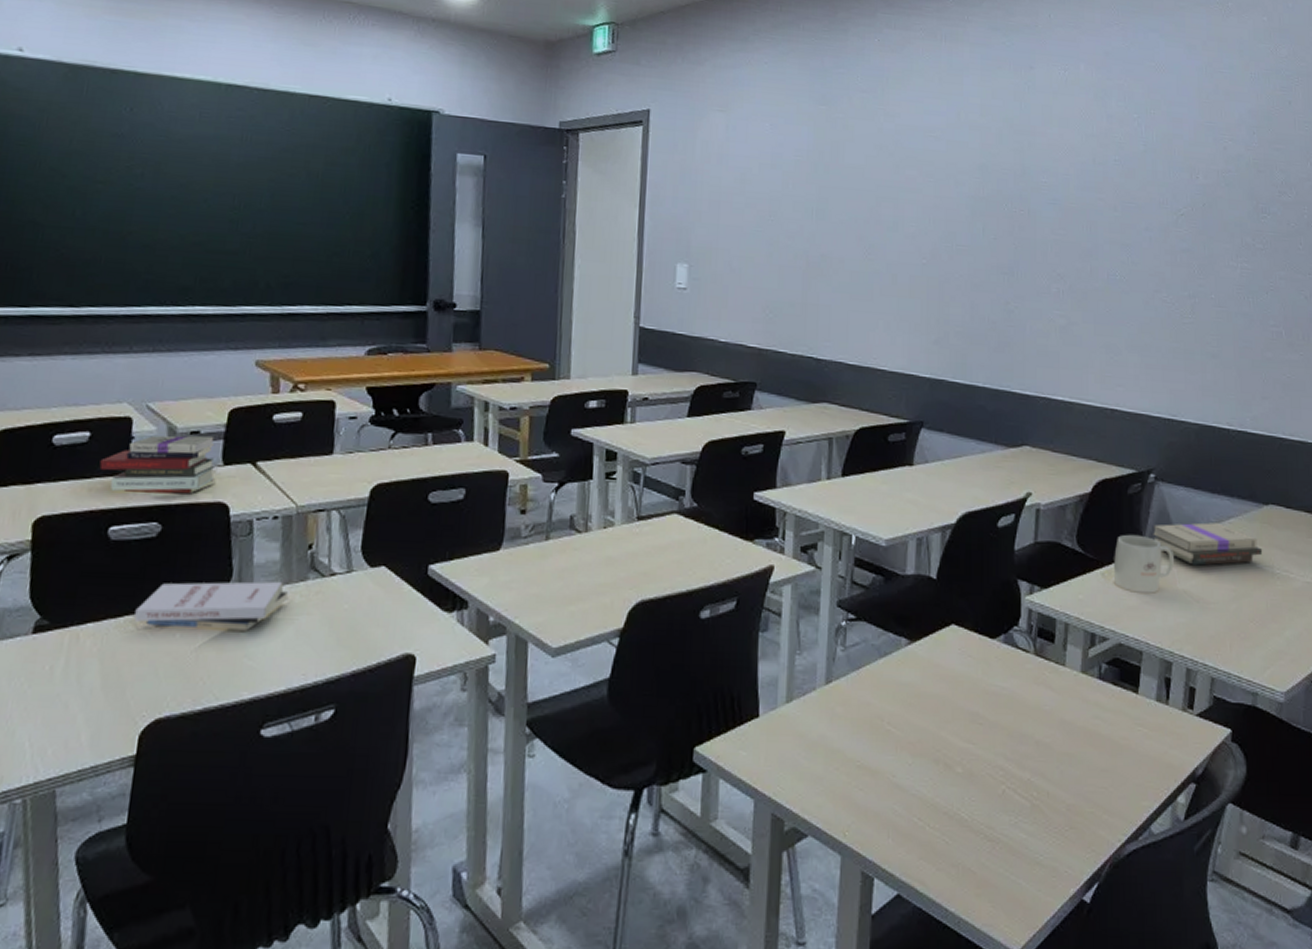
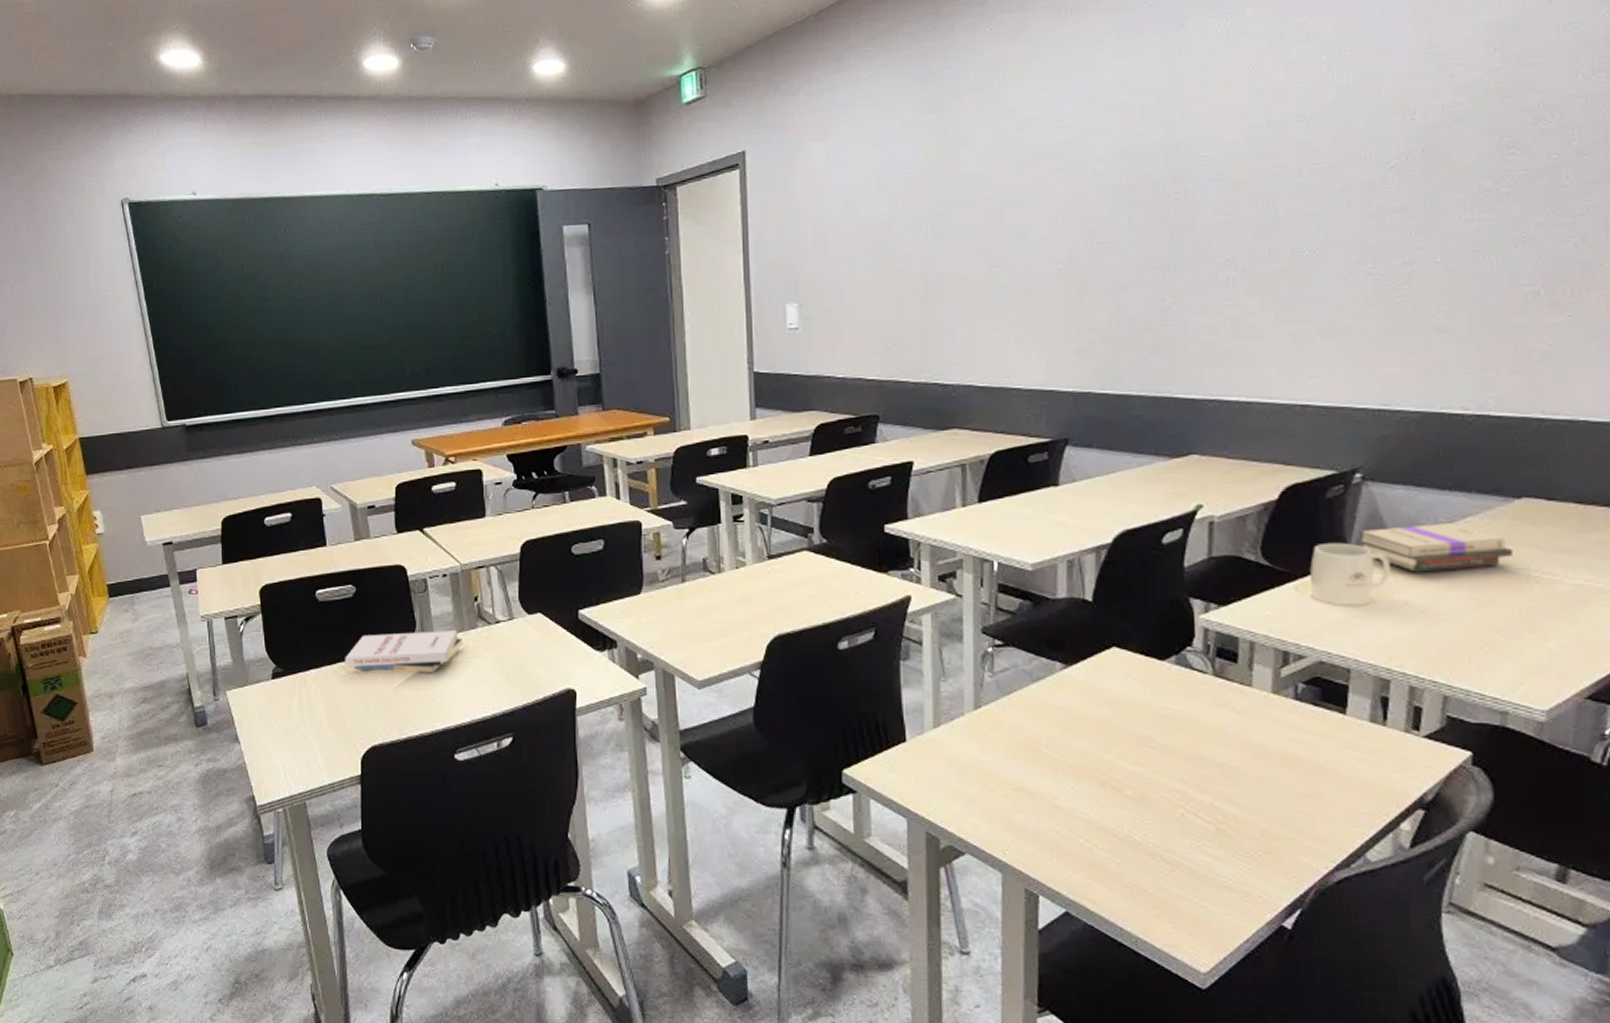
books: present [99,435,216,494] -> none [302,508,393,560]

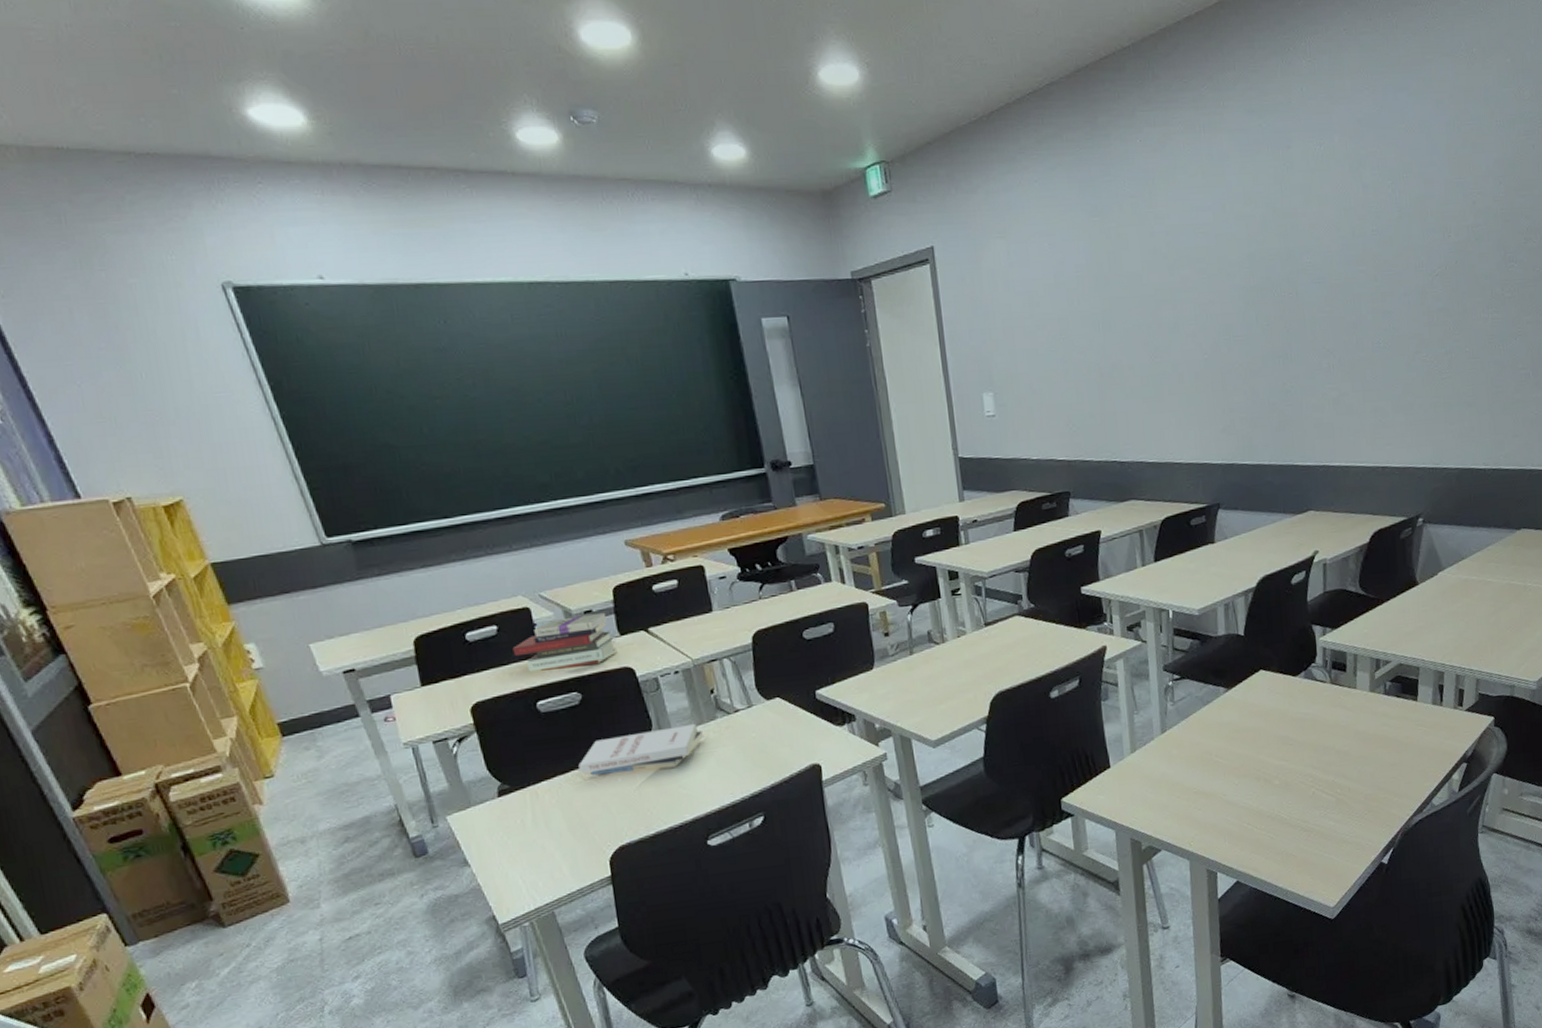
books: none [302,508,393,560] -> present [512,612,618,672]
mug: present [1310,542,1392,608] -> none [1391,572,1443,622]
books: present [1361,523,1514,573] -> none [1423,551,1517,591]

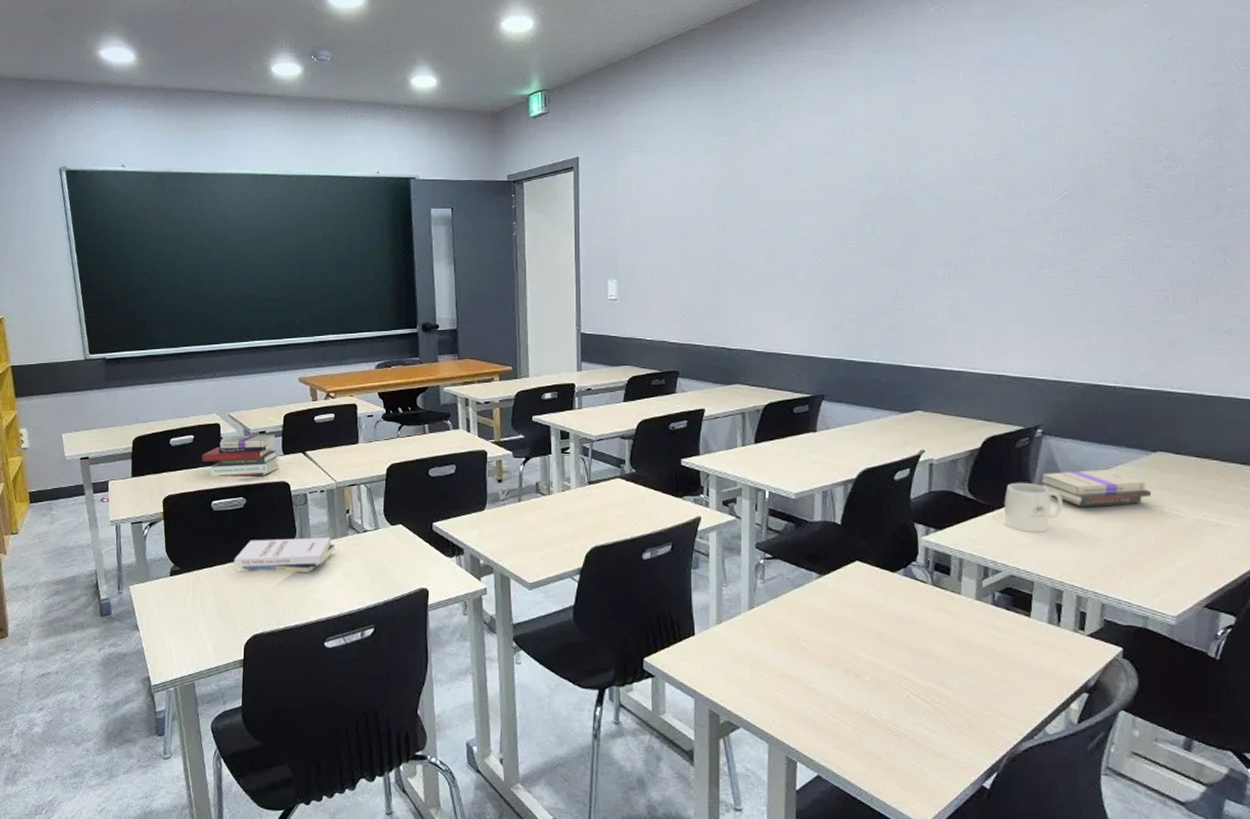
mug: none [1391,572,1443,622] -> present [1004,482,1064,534]
books: none [1423,551,1517,591] -> present [1041,470,1152,507]

